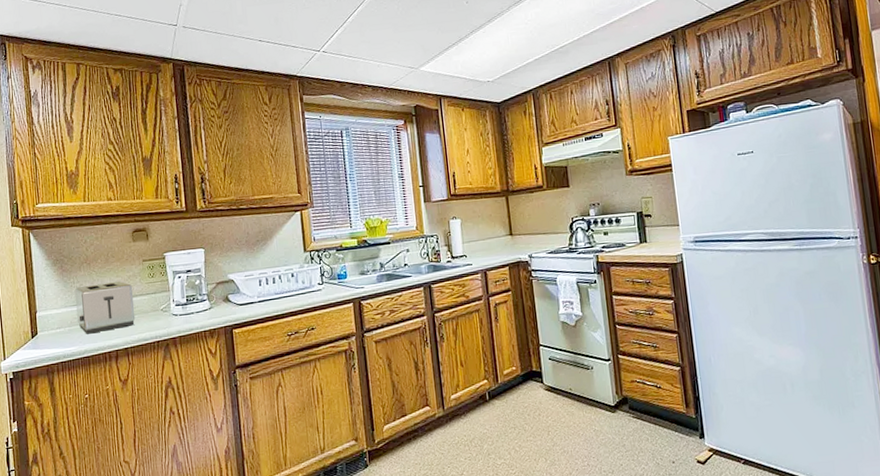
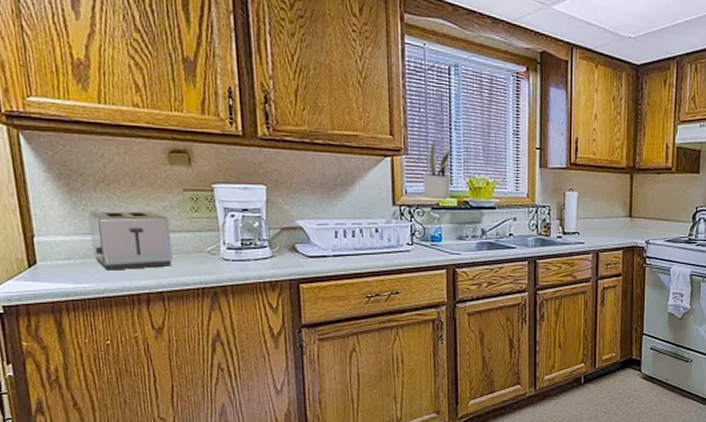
potted plant: none [326,190,351,242] -> present [422,138,452,199]

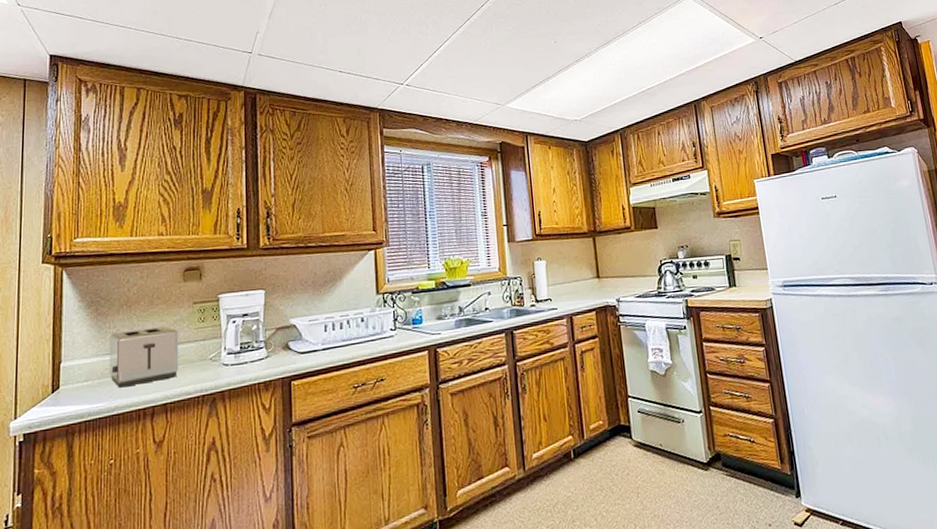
potted plant: present [422,138,452,199] -> none [402,228,429,284]

